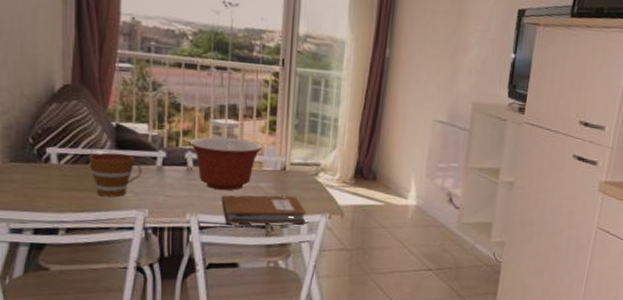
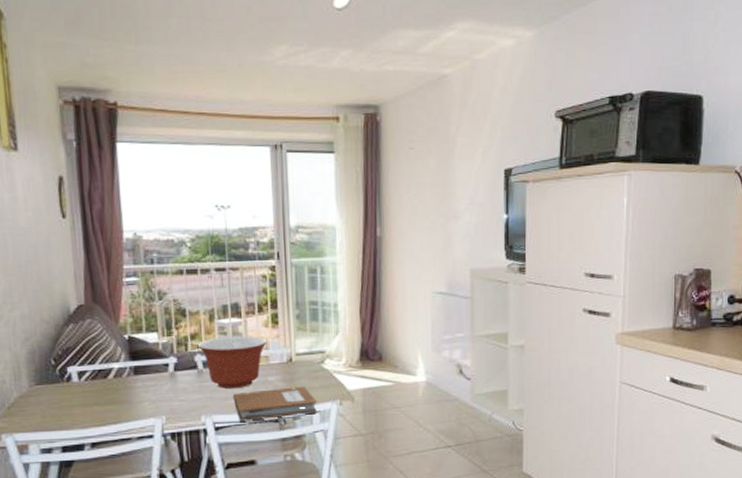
cup: present [89,152,142,198] -> none [106,364,156,408]

